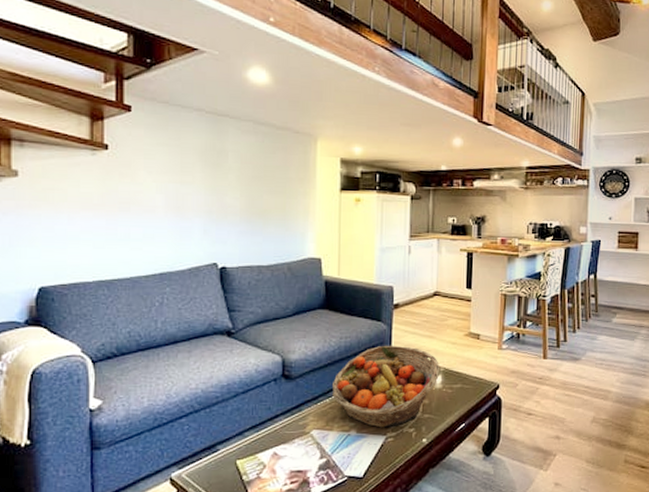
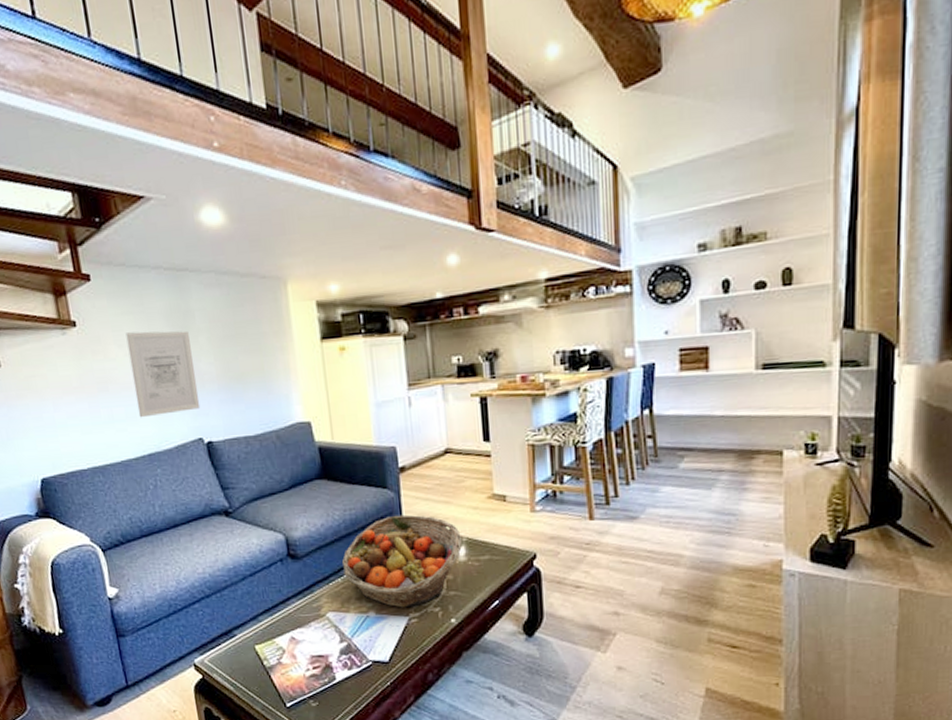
wall art: none [156,162,220,240] -> present [125,330,201,418]

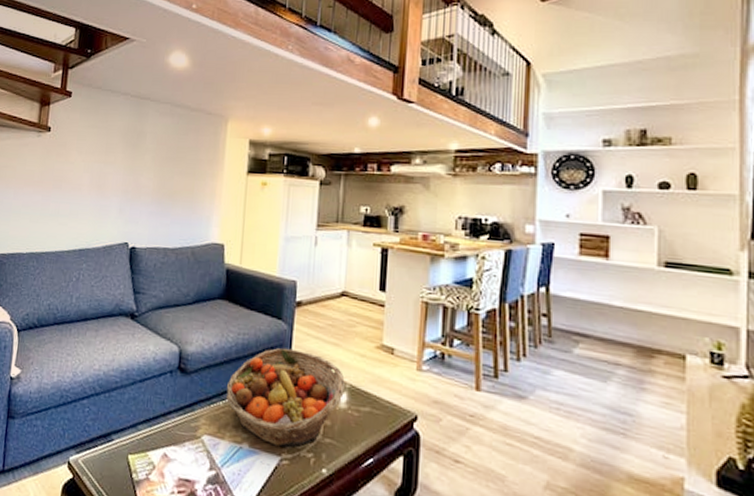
wall art: present [125,330,201,418] -> none [80,143,138,217]

